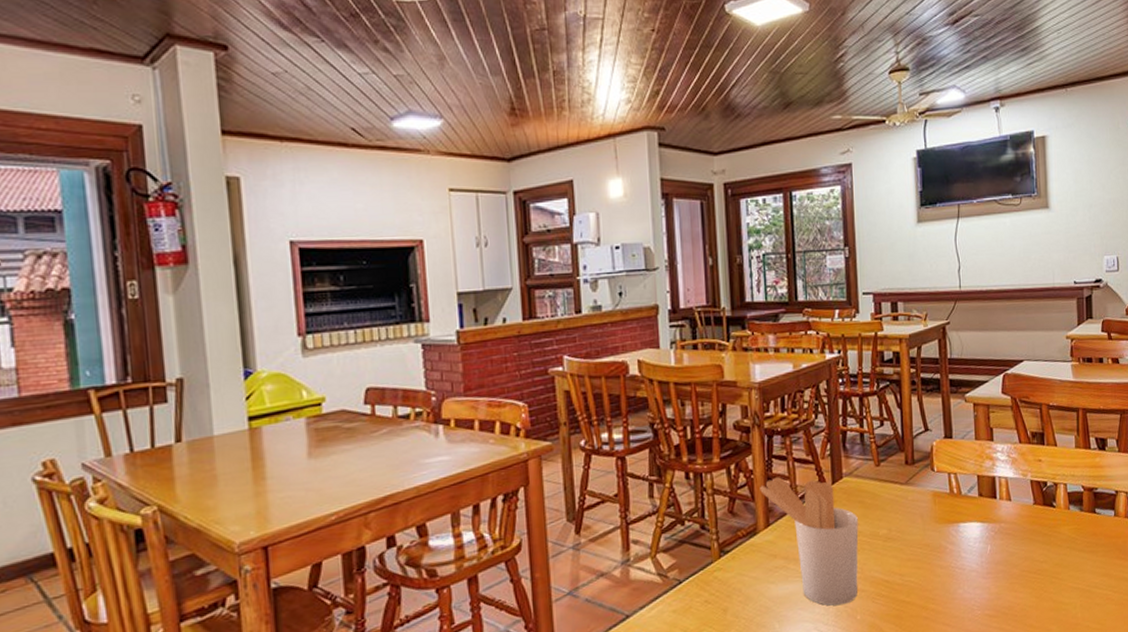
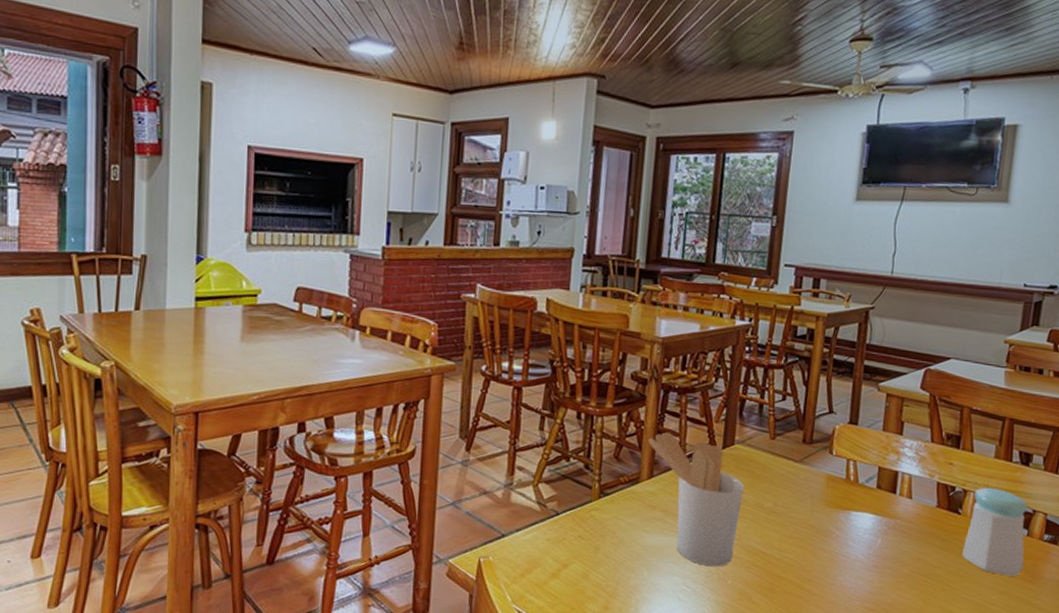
salt shaker: none [1062,476,1116,558] -> present [962,487,1028,577]

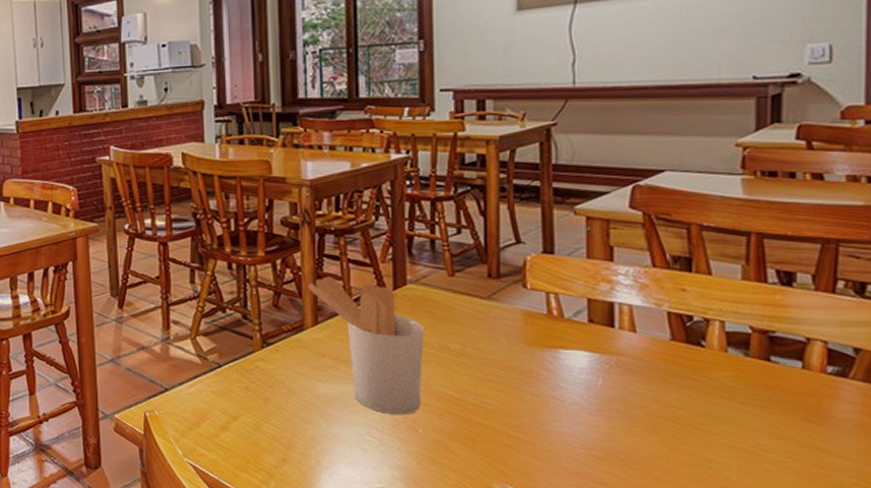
salt shaker: present [962,487,1028,577] -> none [714,314,803,417]

